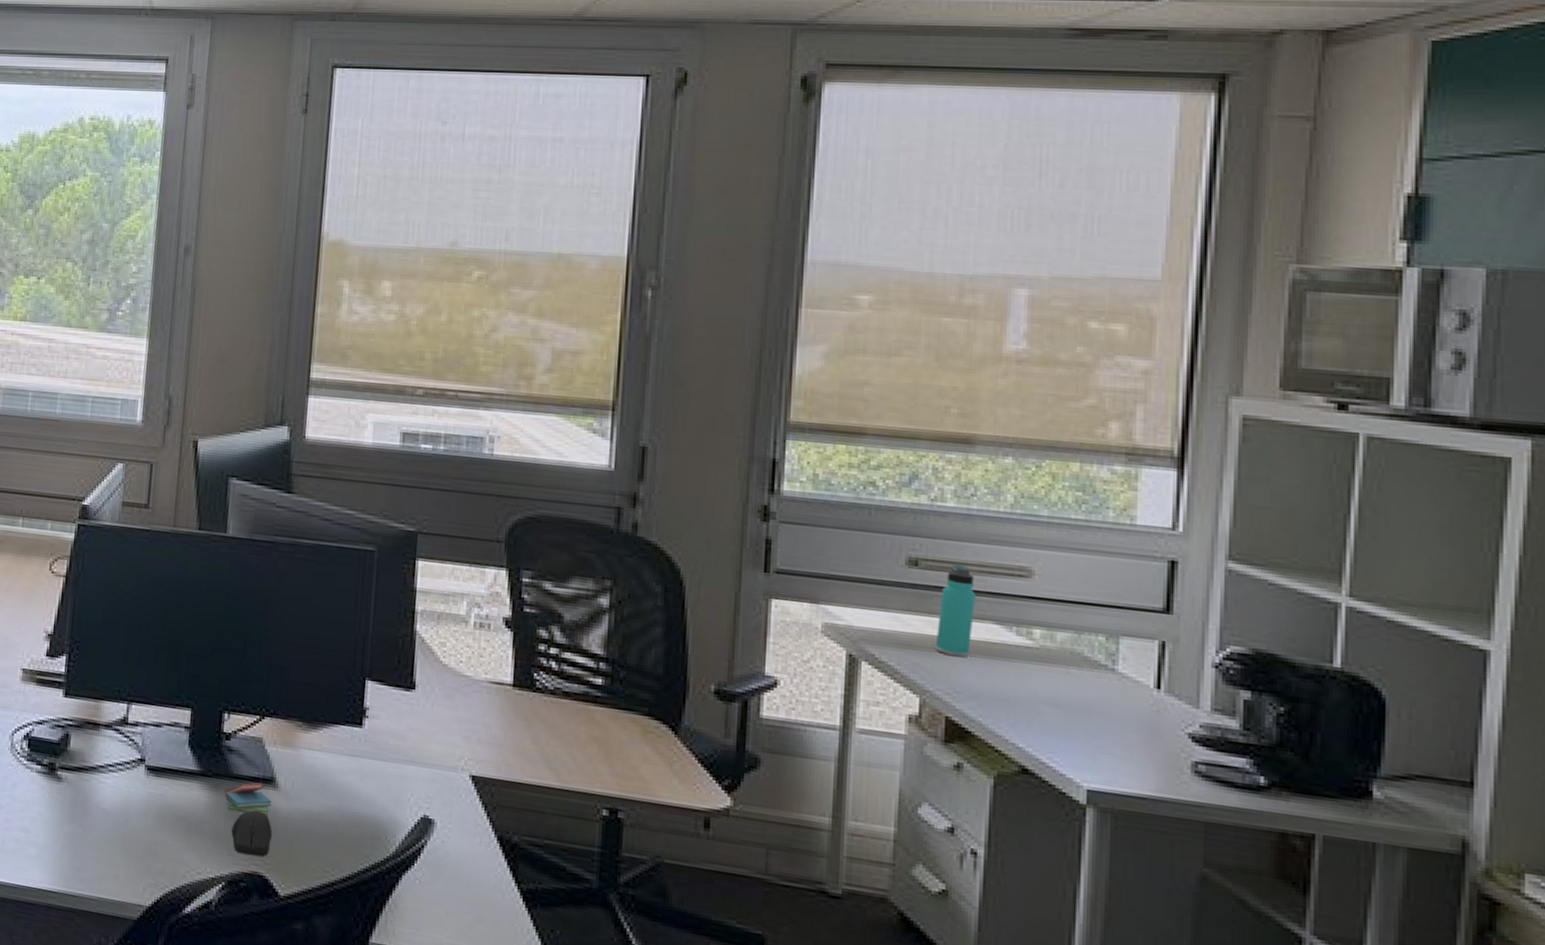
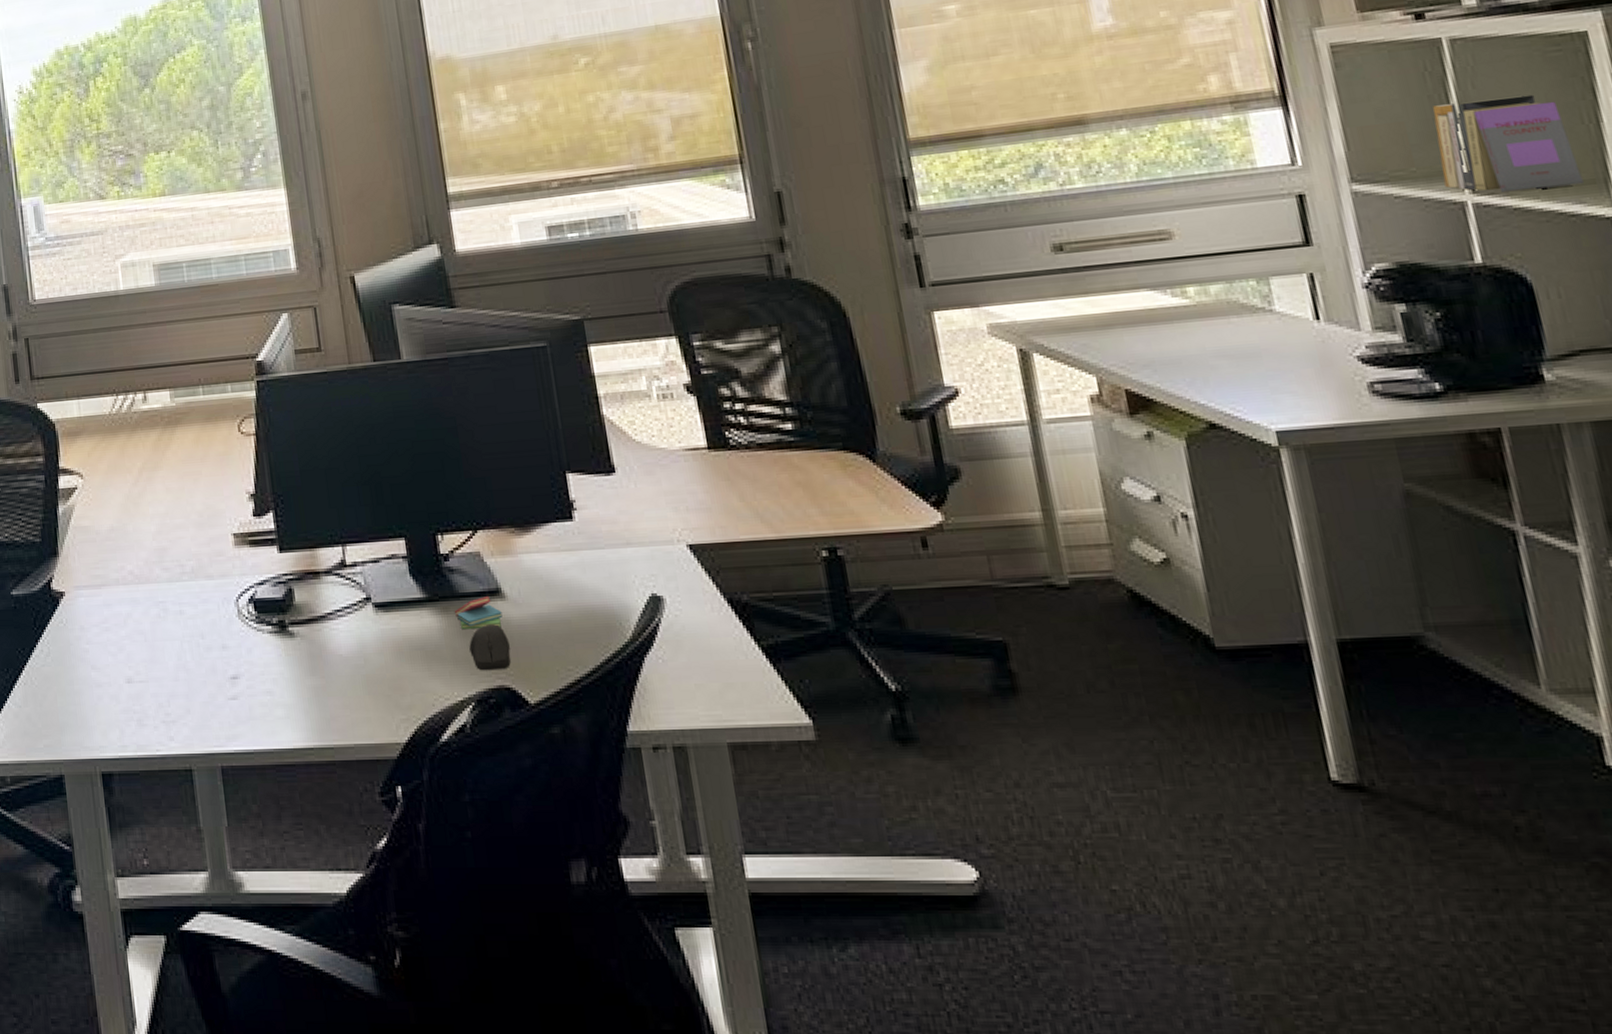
thermos bottle: present [935,564,977,658] -> none [1091,241,1133,331]
books: none [1323,500,1466,611] -> present [1433,94,1584,193]

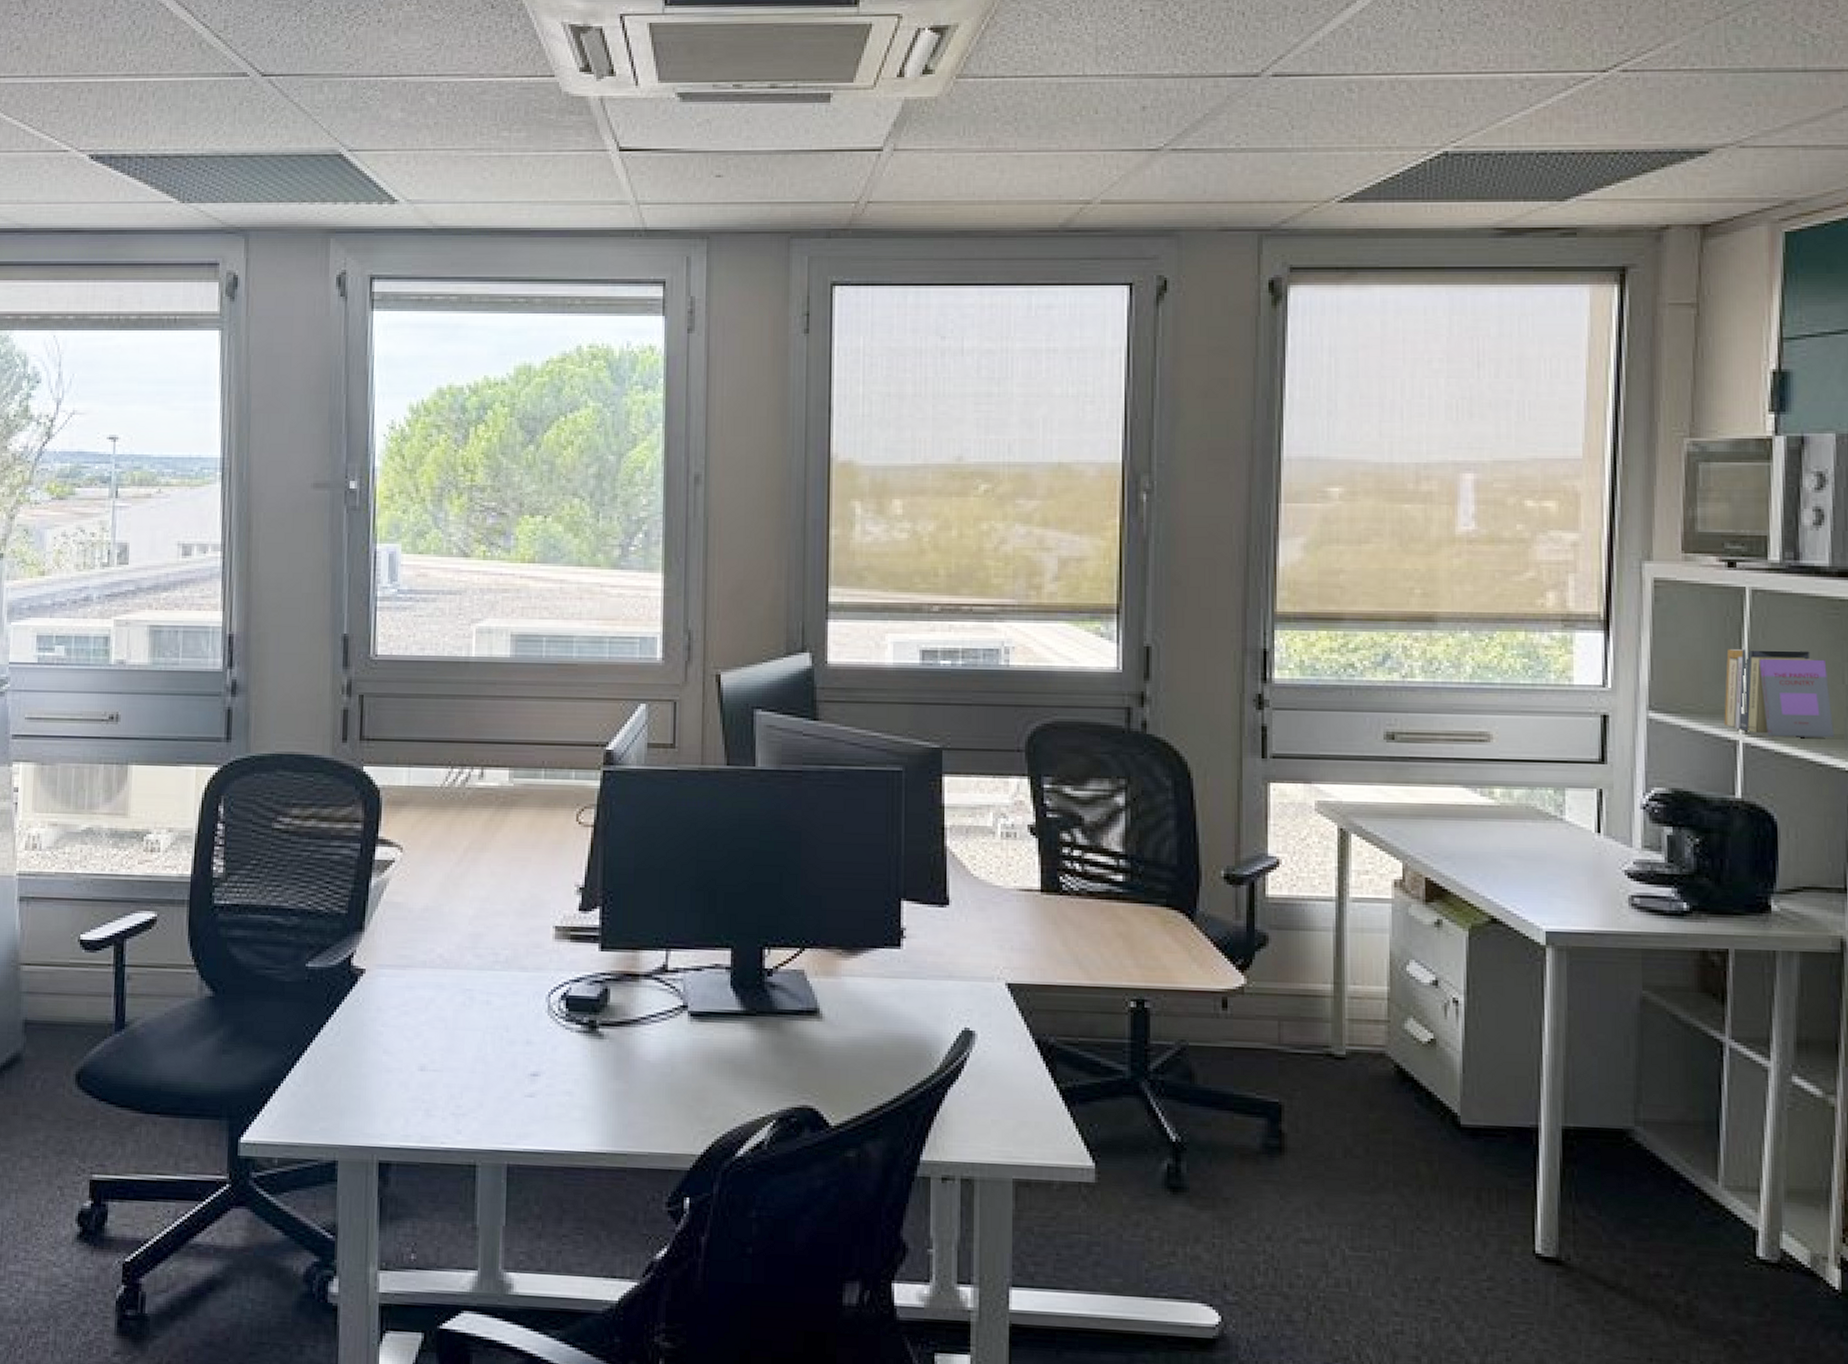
sticky notes: present [454,596,503,630] -> none [769,1015,817,1048]
computer mouse: present [469,624,511,671] -> none [779,1044,819,1090]

